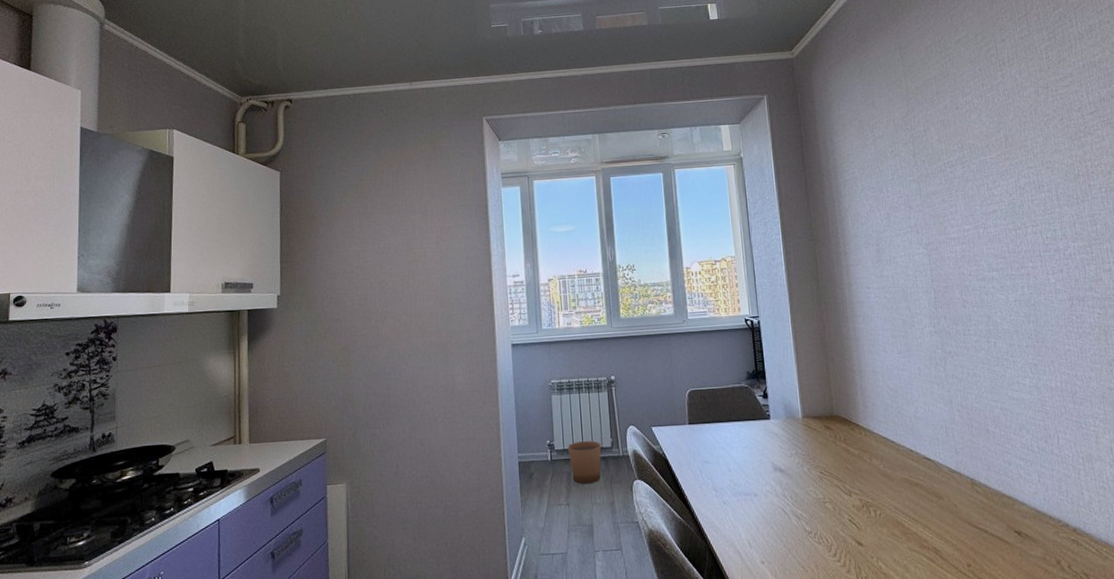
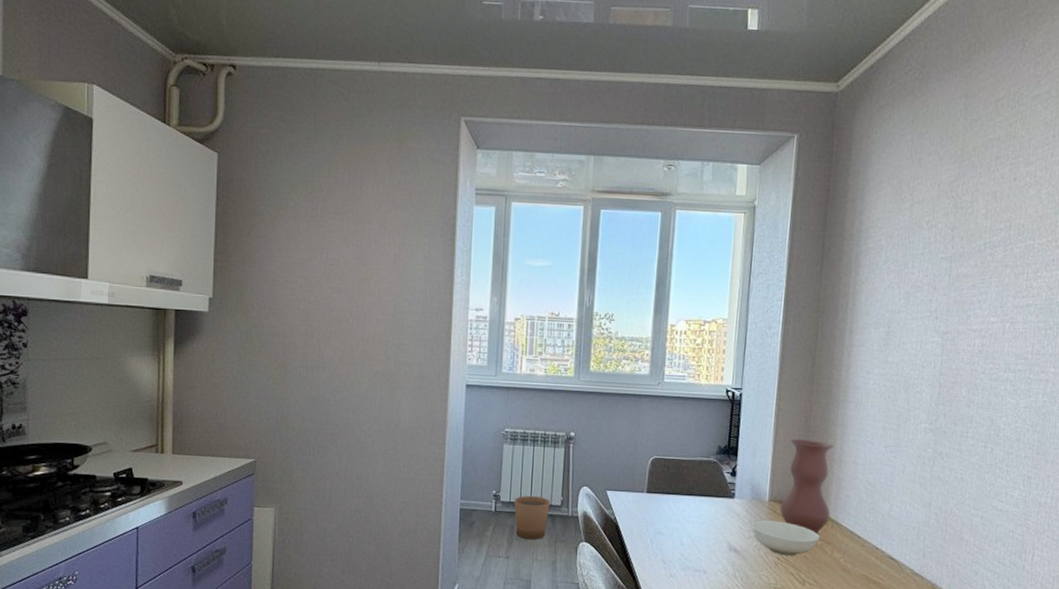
bowl: none [791,436,857,469] -> present [752,520,820,556]
vase: none [811,355,862,445] -> present [780,438,834,535]

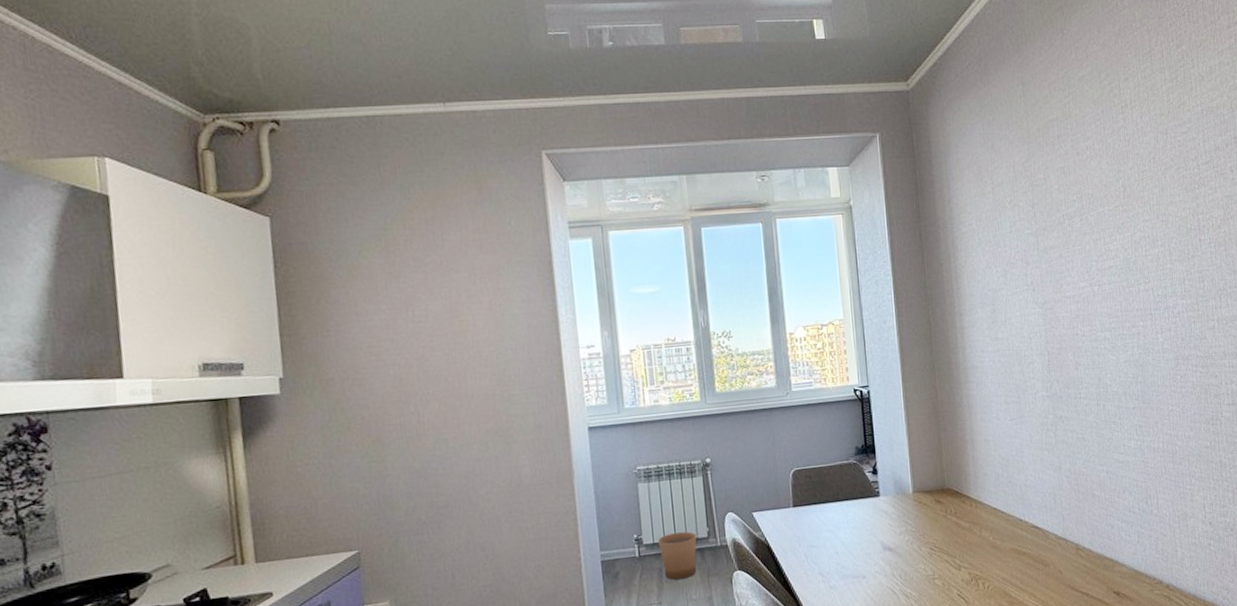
bowl: present [752,520,820,556] -> none [901,510,967,545]
vase: present [780,438,834,535] -> none [923,425,973,518]

